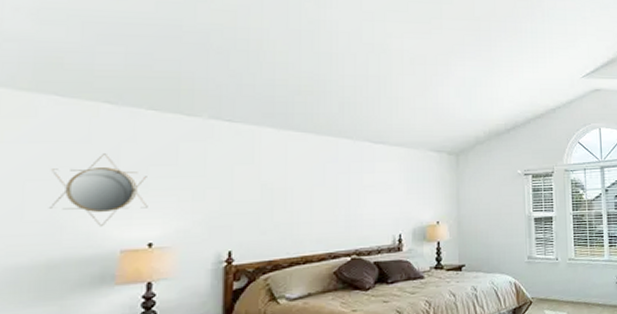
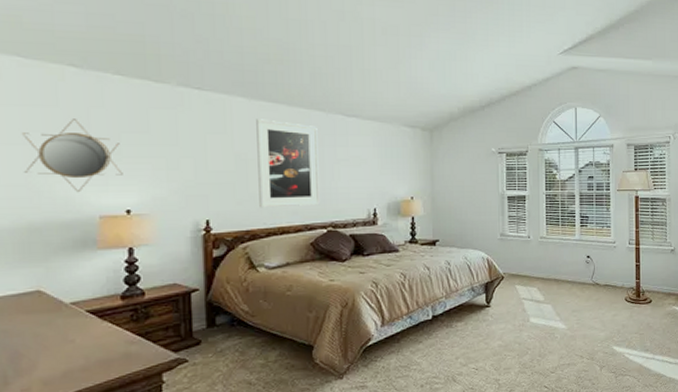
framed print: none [283,148,344,237] -> present [256,119,320,208]

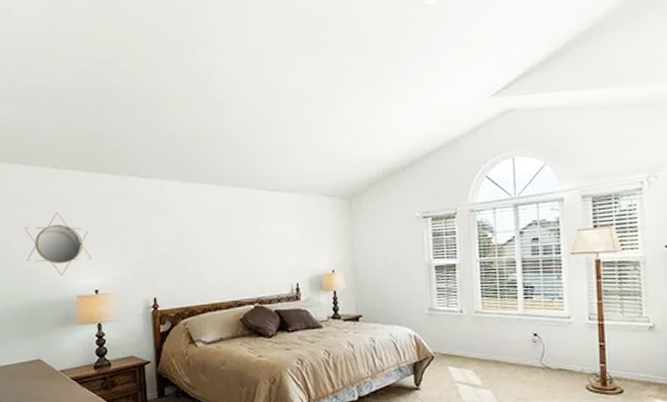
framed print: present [256,119,320,208] -> none [190,200,247,286]

